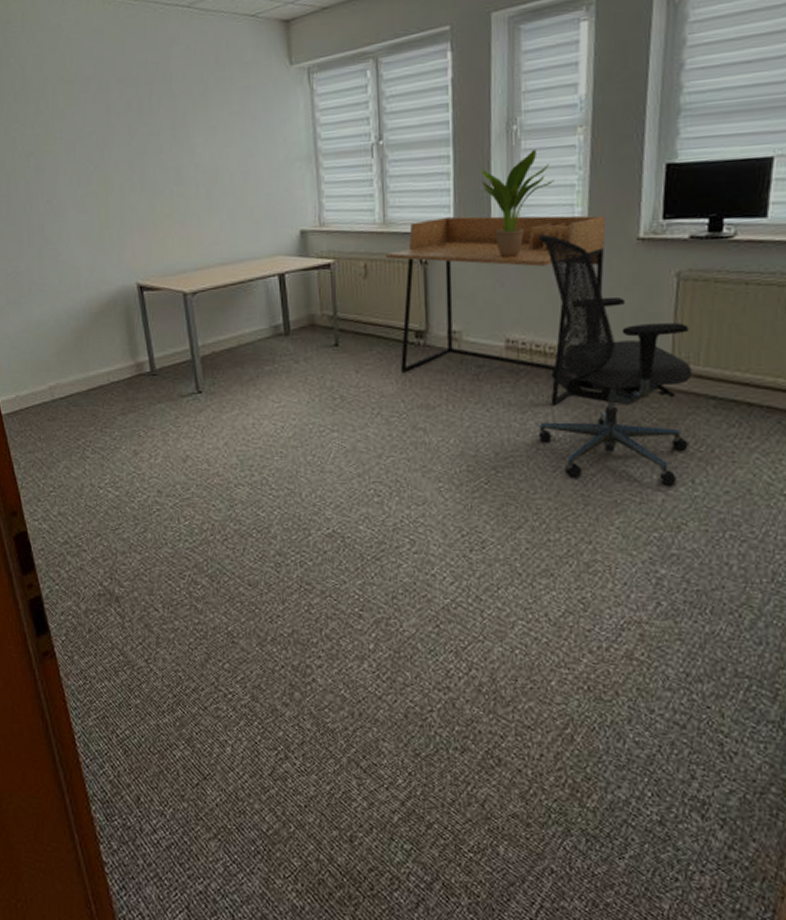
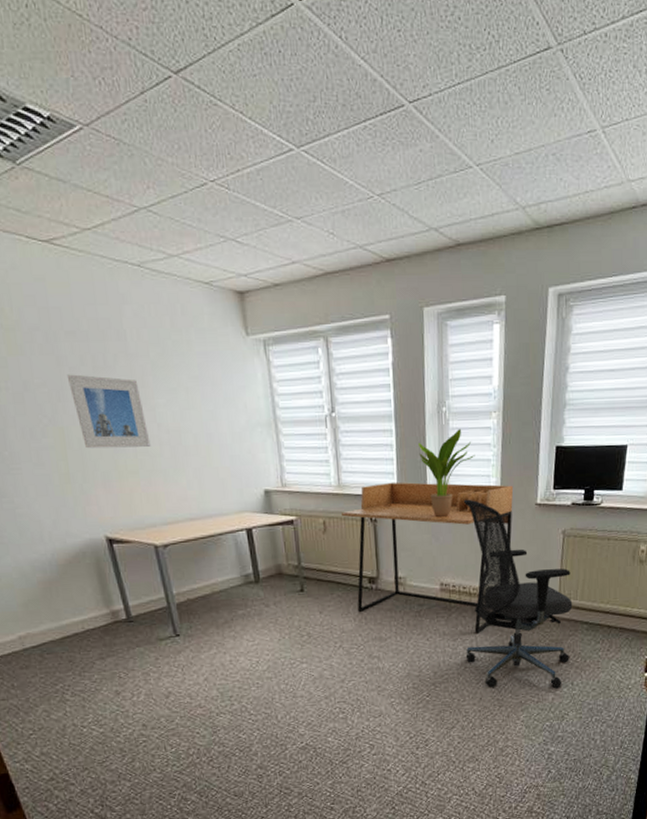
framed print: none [114,119,187,193] -> present [67,374,151,449]

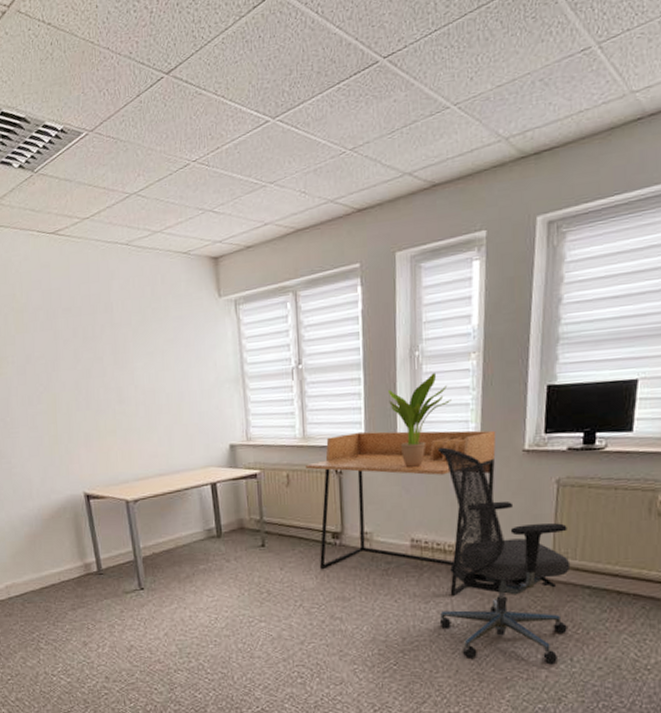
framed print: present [67,374,151,449] -> none [61,345,128,412]

